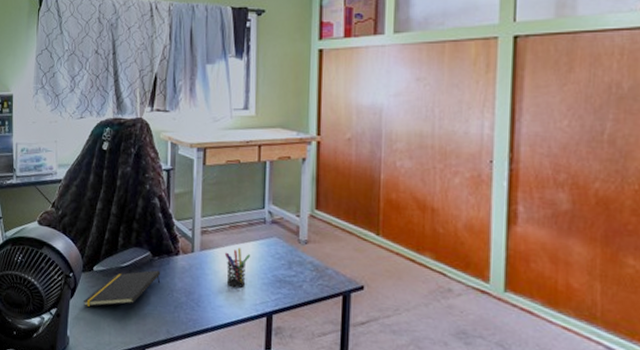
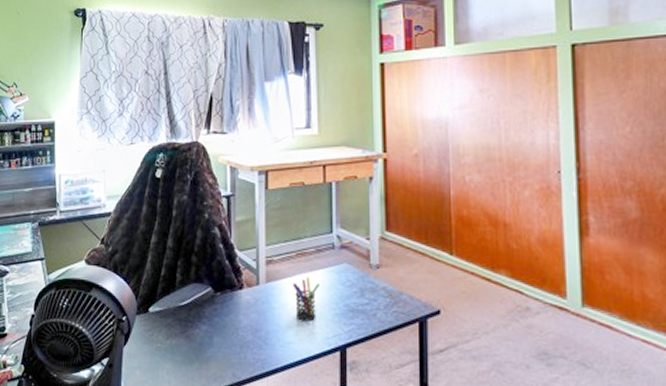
notepad: present [84,270,160,307] -> none [139,307,223,354]

